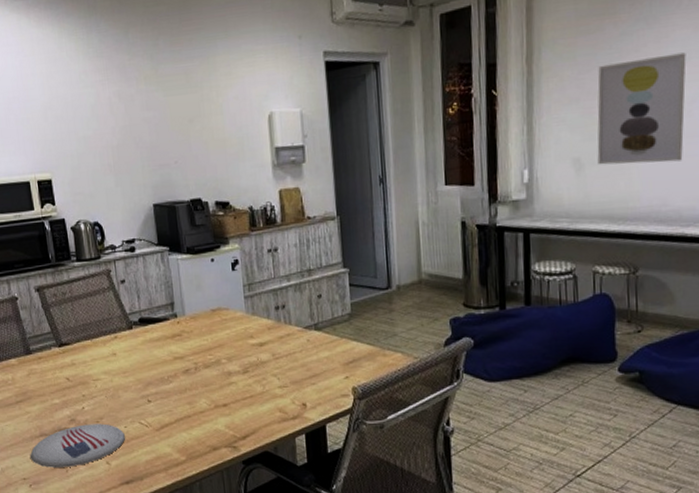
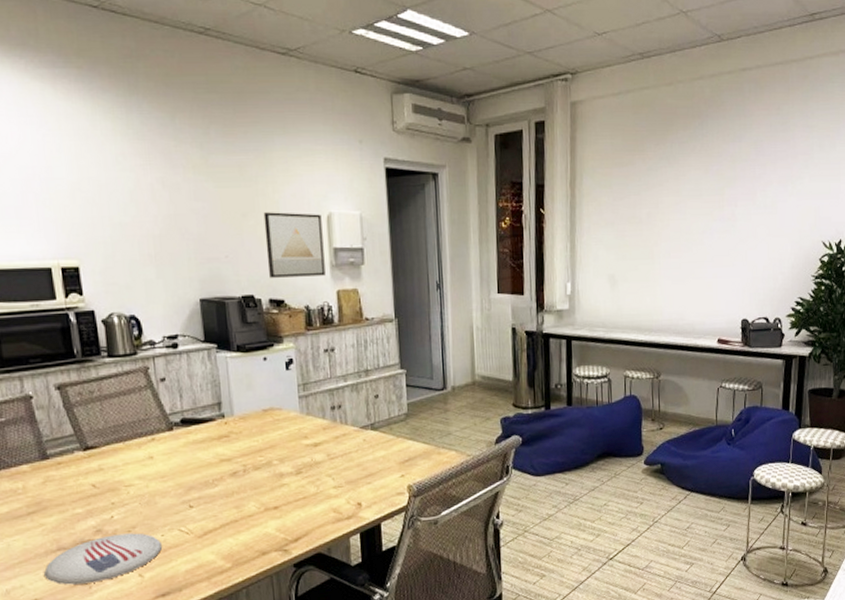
wall art: none [208,114,268,181] -> present [263,212,326,278]
wall art: present [597,52,687,165] -> none [628,190,699,283]

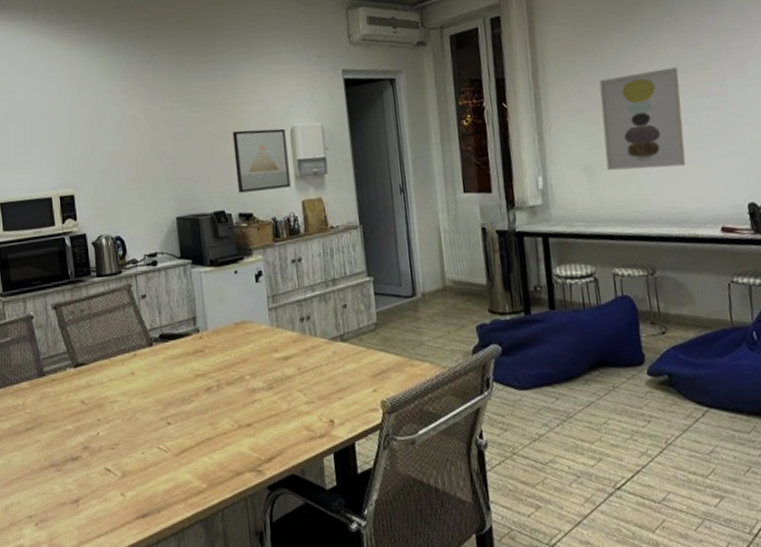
plate: present [43,533,162,585] -> none [37,450,142,503]
wall art: none [628,190,699,283] -> present [599,67,686,171]

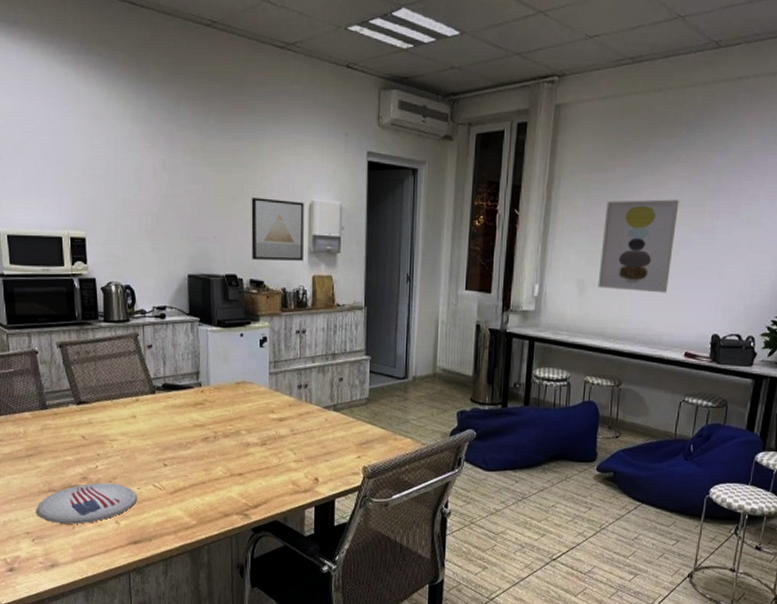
plate: none [37,450,142,503] -> present [35,483,137,524]

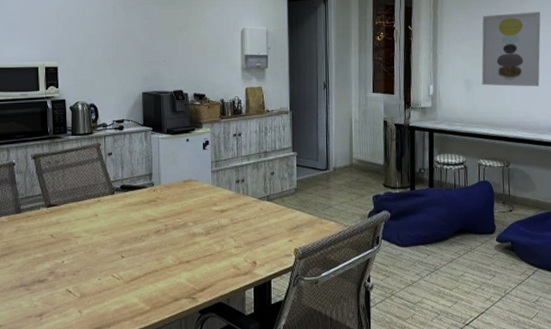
plate: present [35,483,137,524] -> none [8,276,98,316]
wall art: present [251,197,304,261] -> none [194,27,238,77]

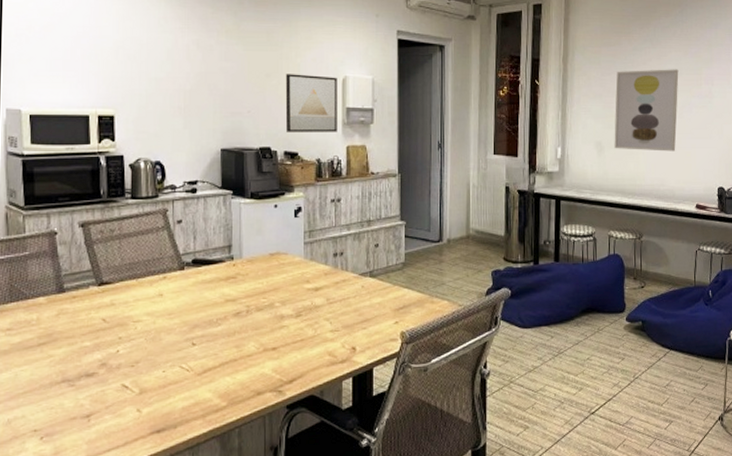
wall art: none [194,27,238,77] -> present [285,74,337,132]

